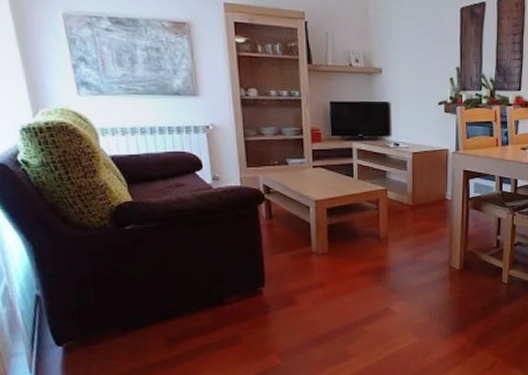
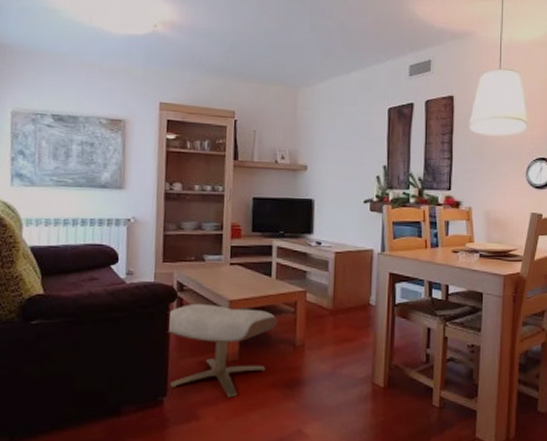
ottoman: none [259,204,361,285] -> present [167,303,277,398]

